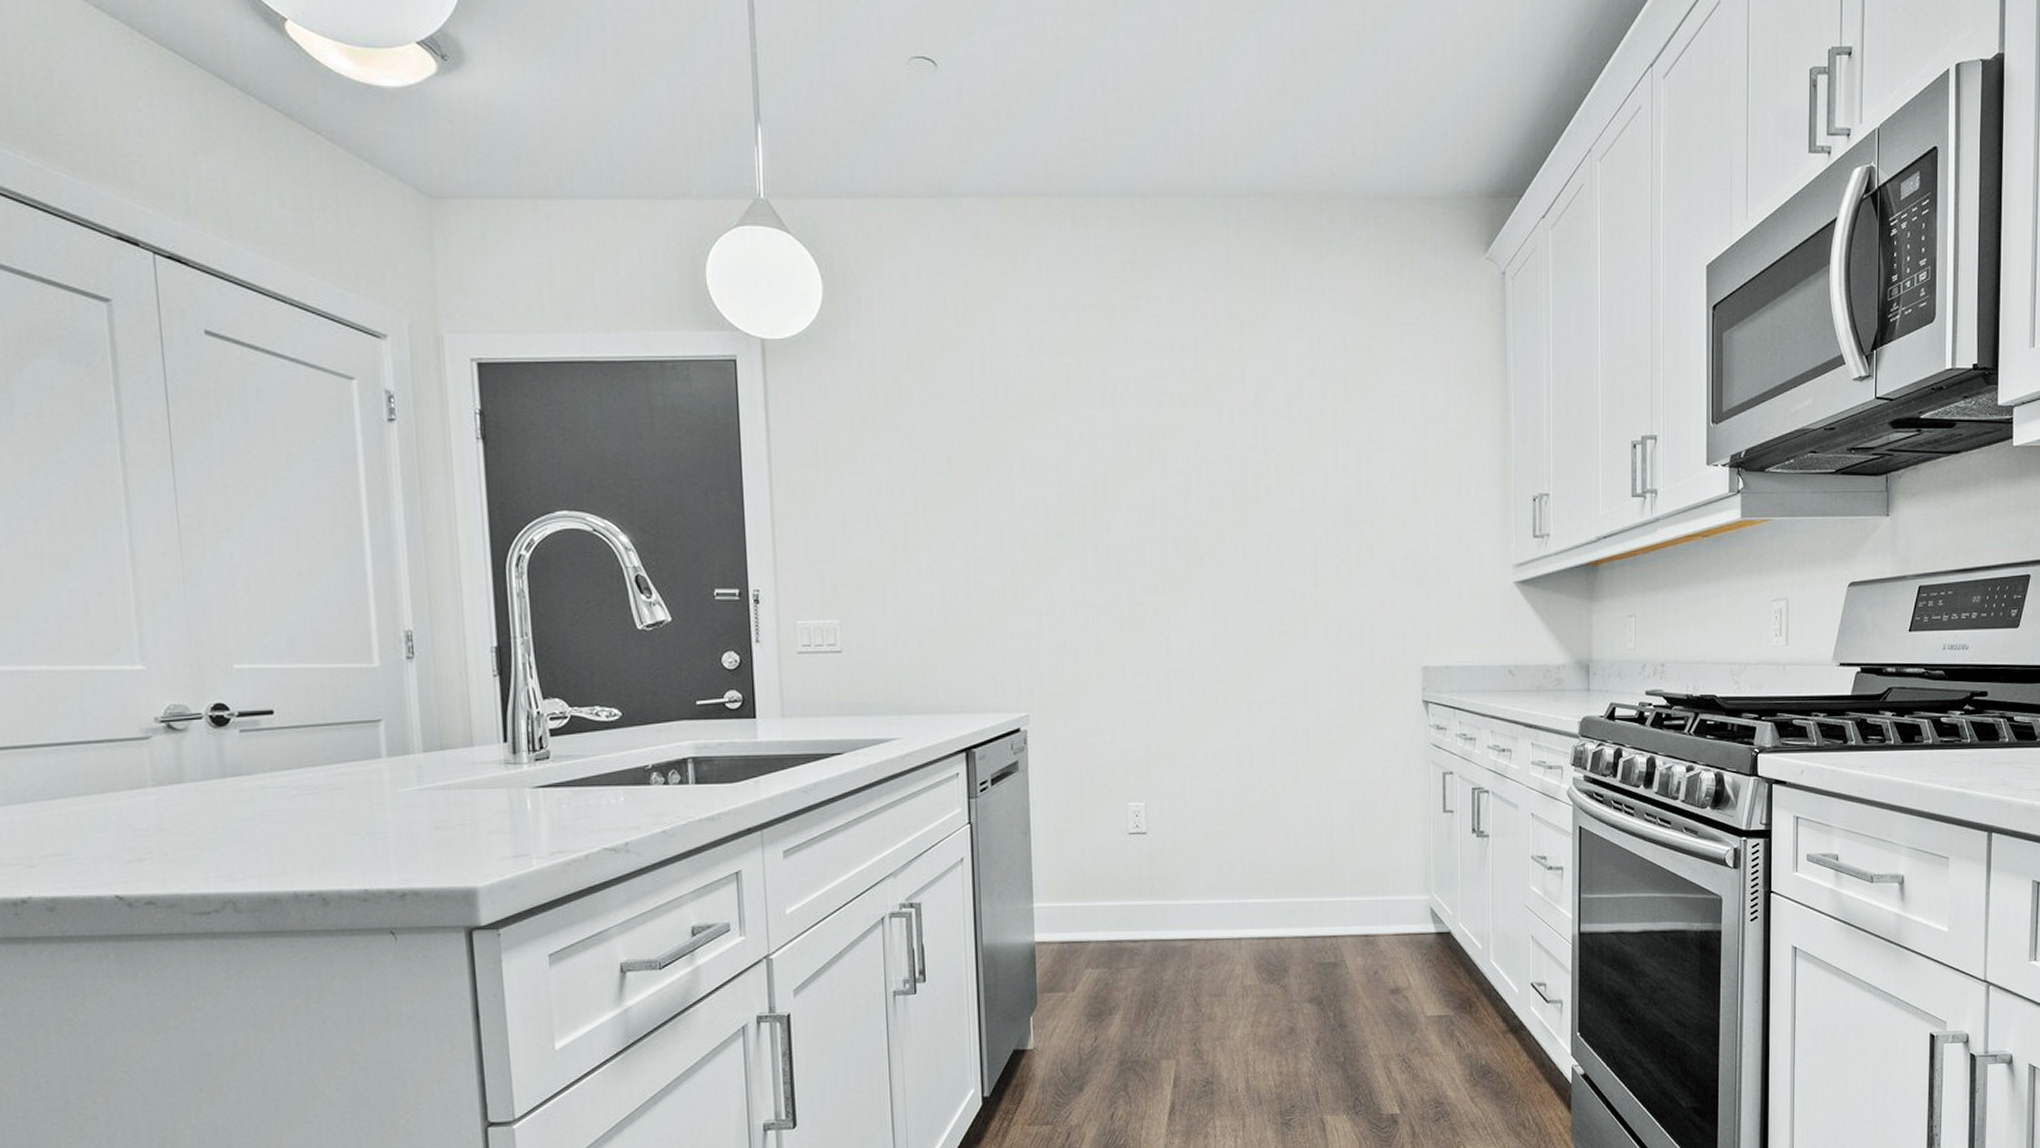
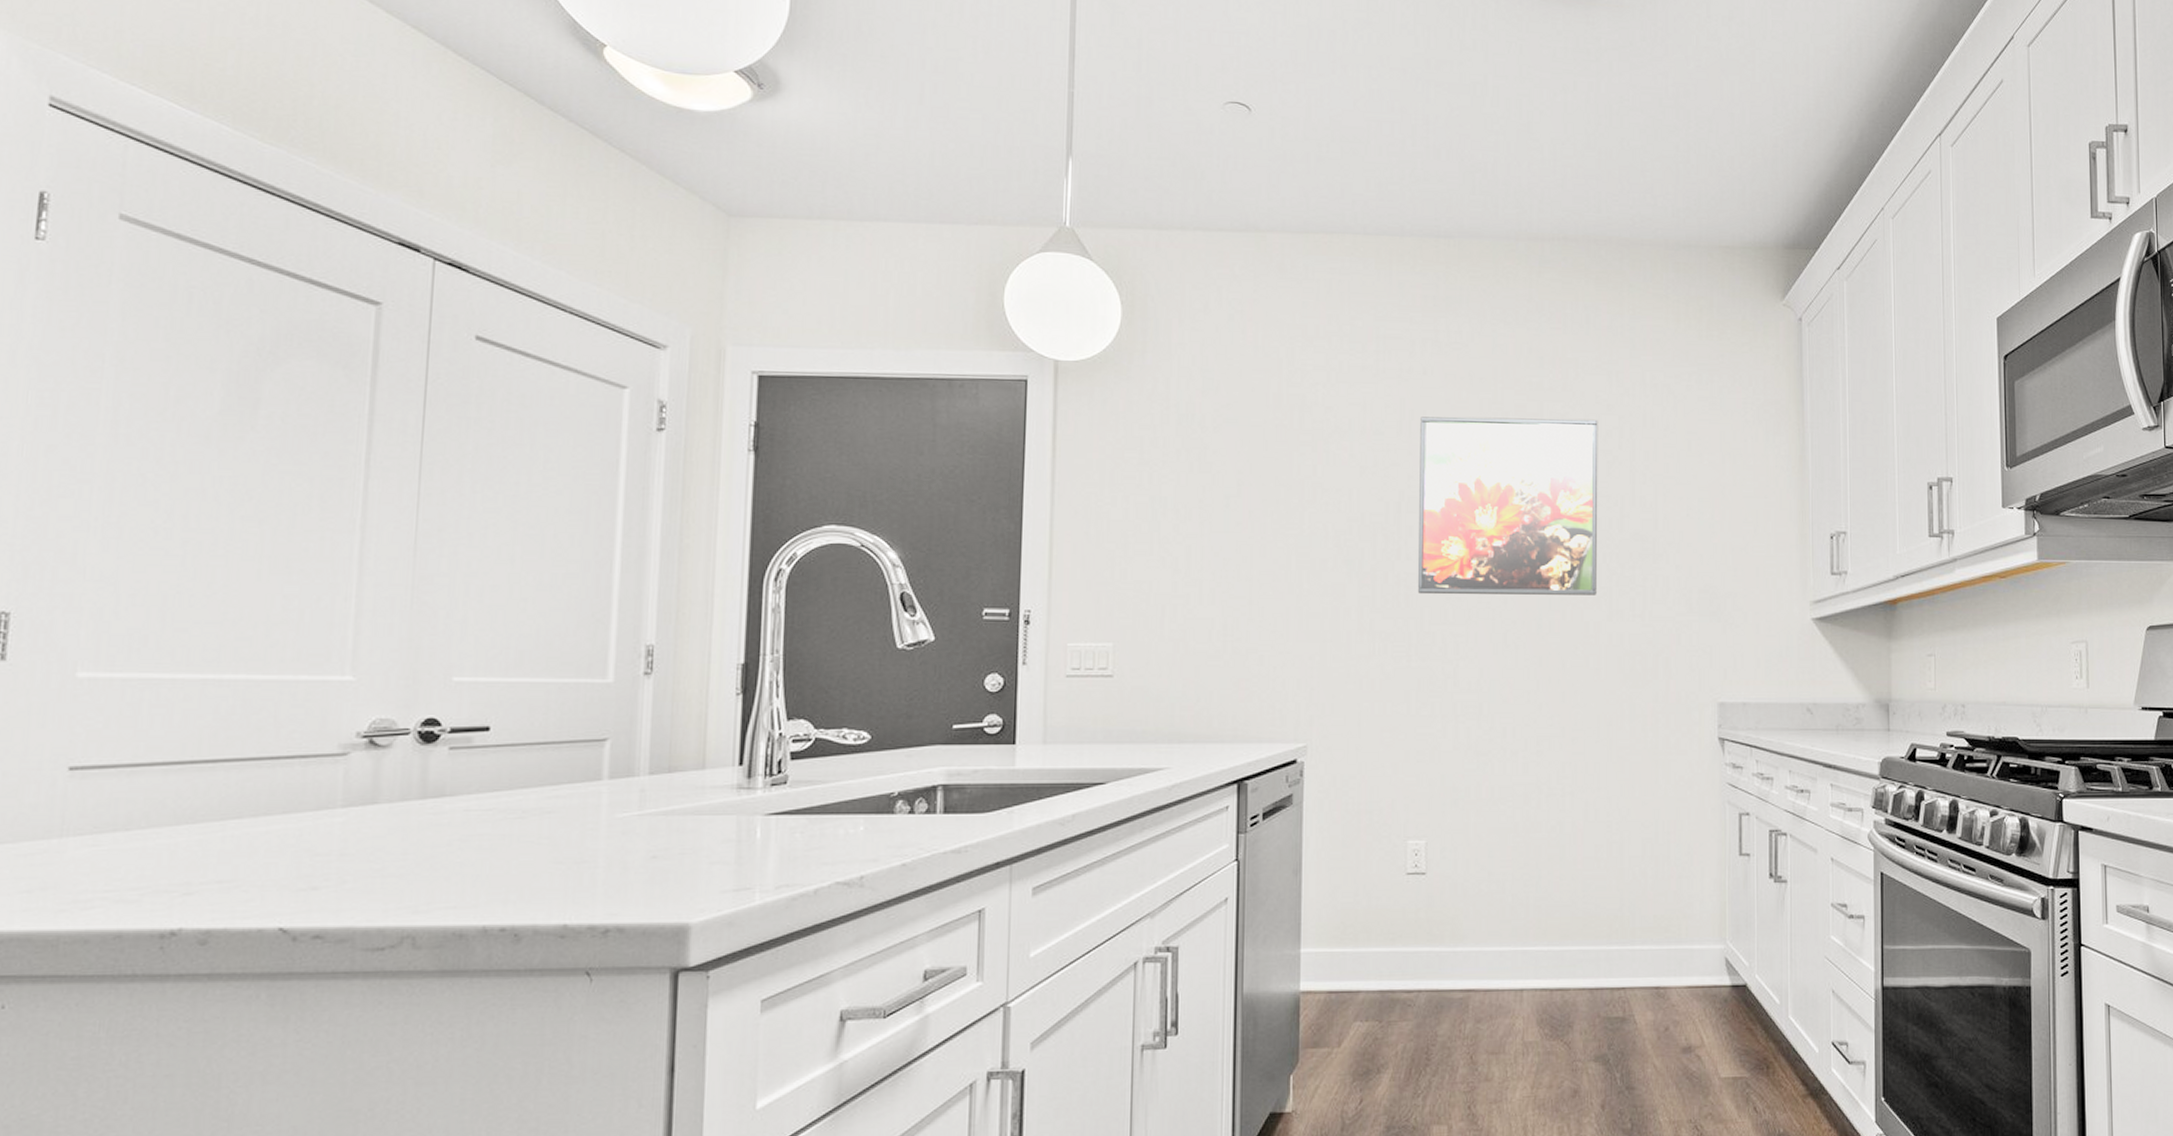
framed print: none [1123,384,1302,566] -> present [1417,417,1598,595]

